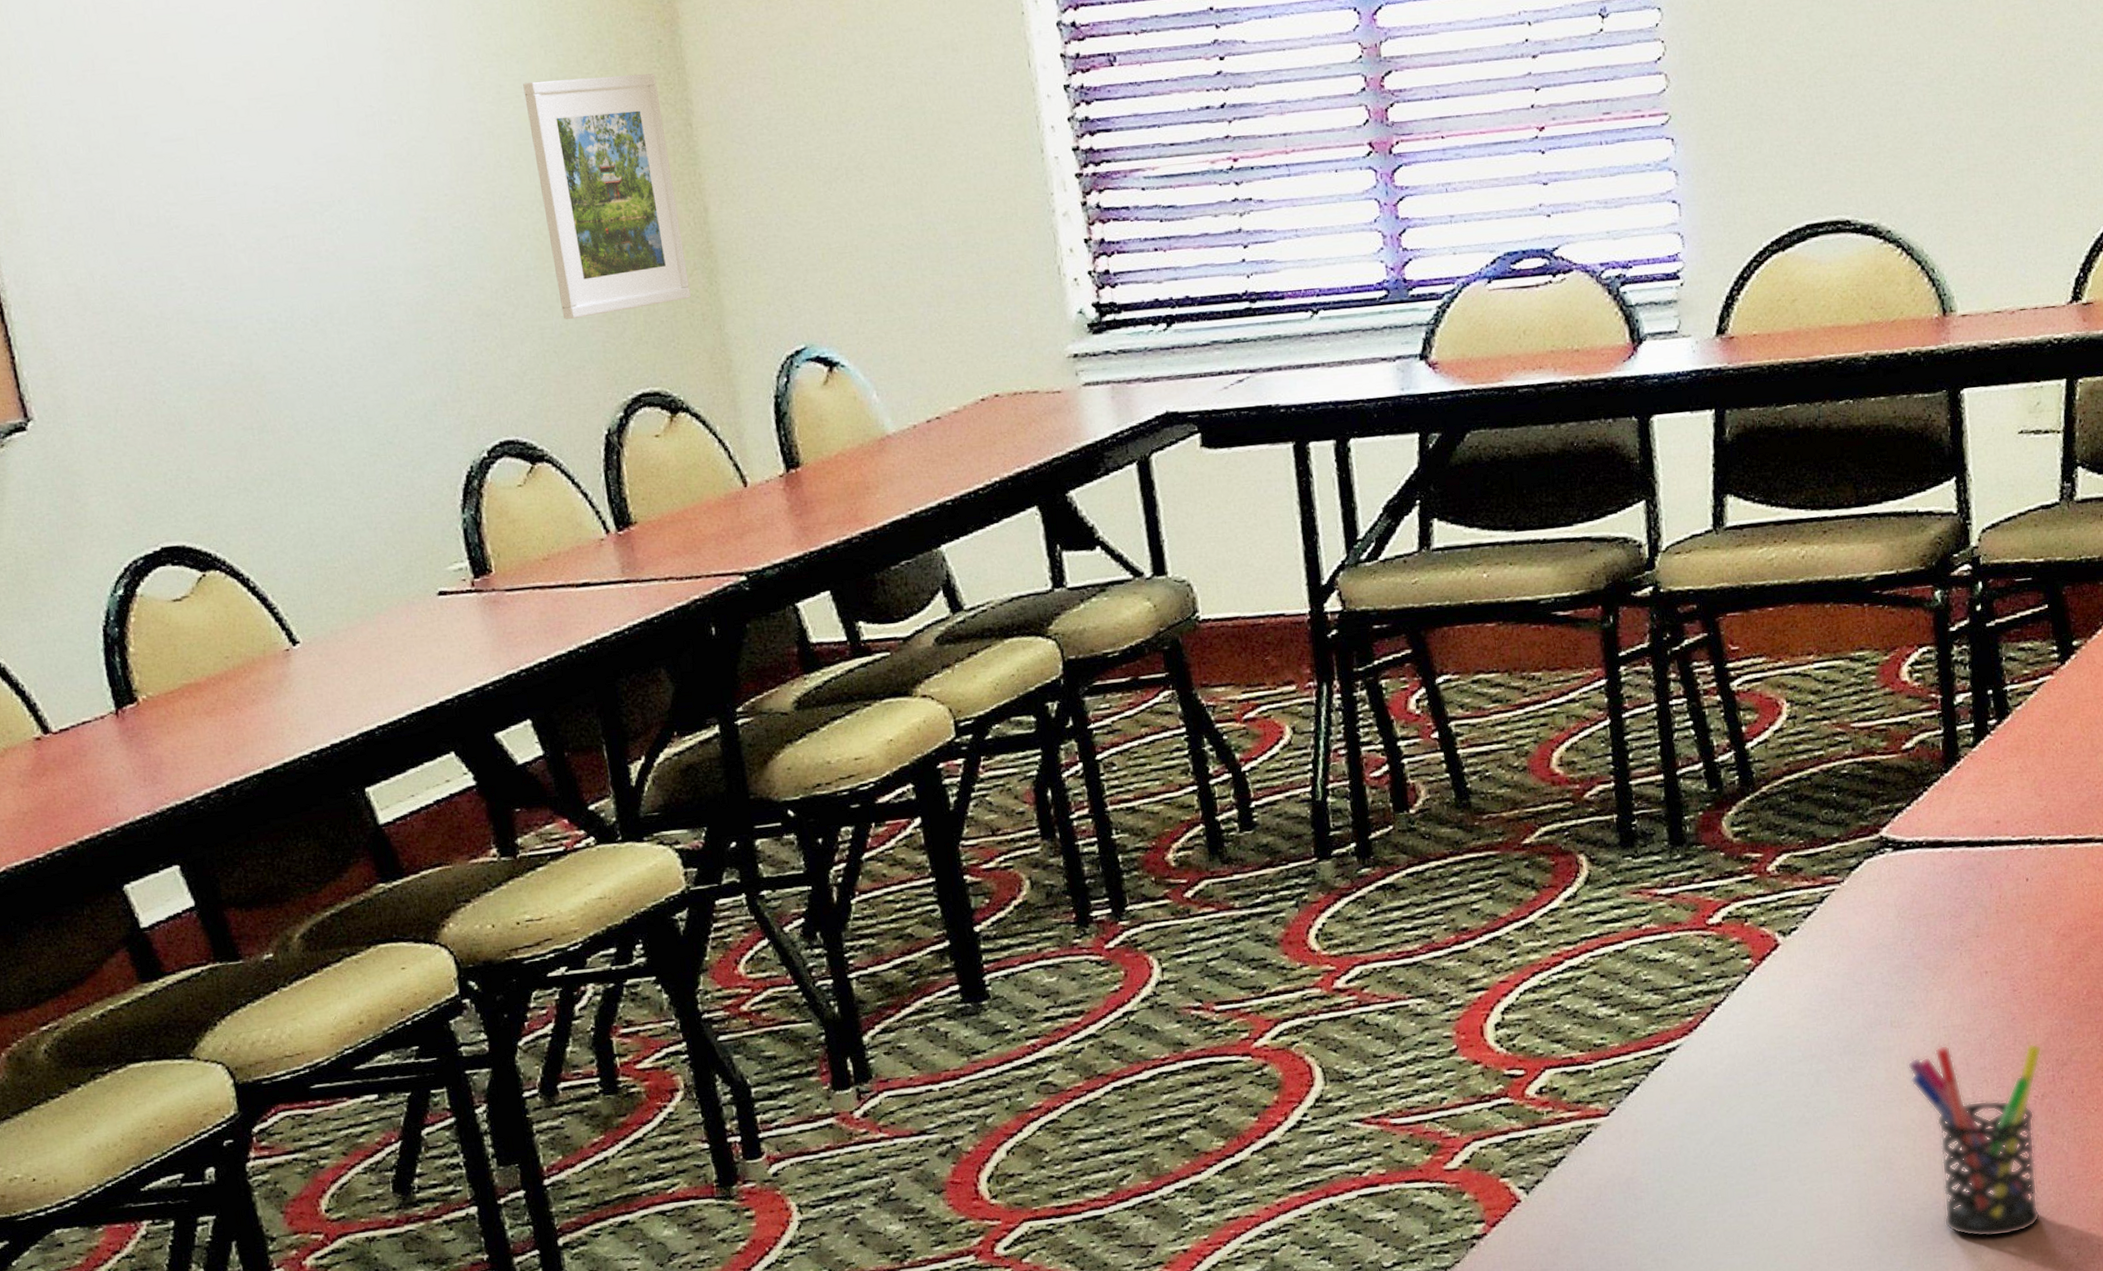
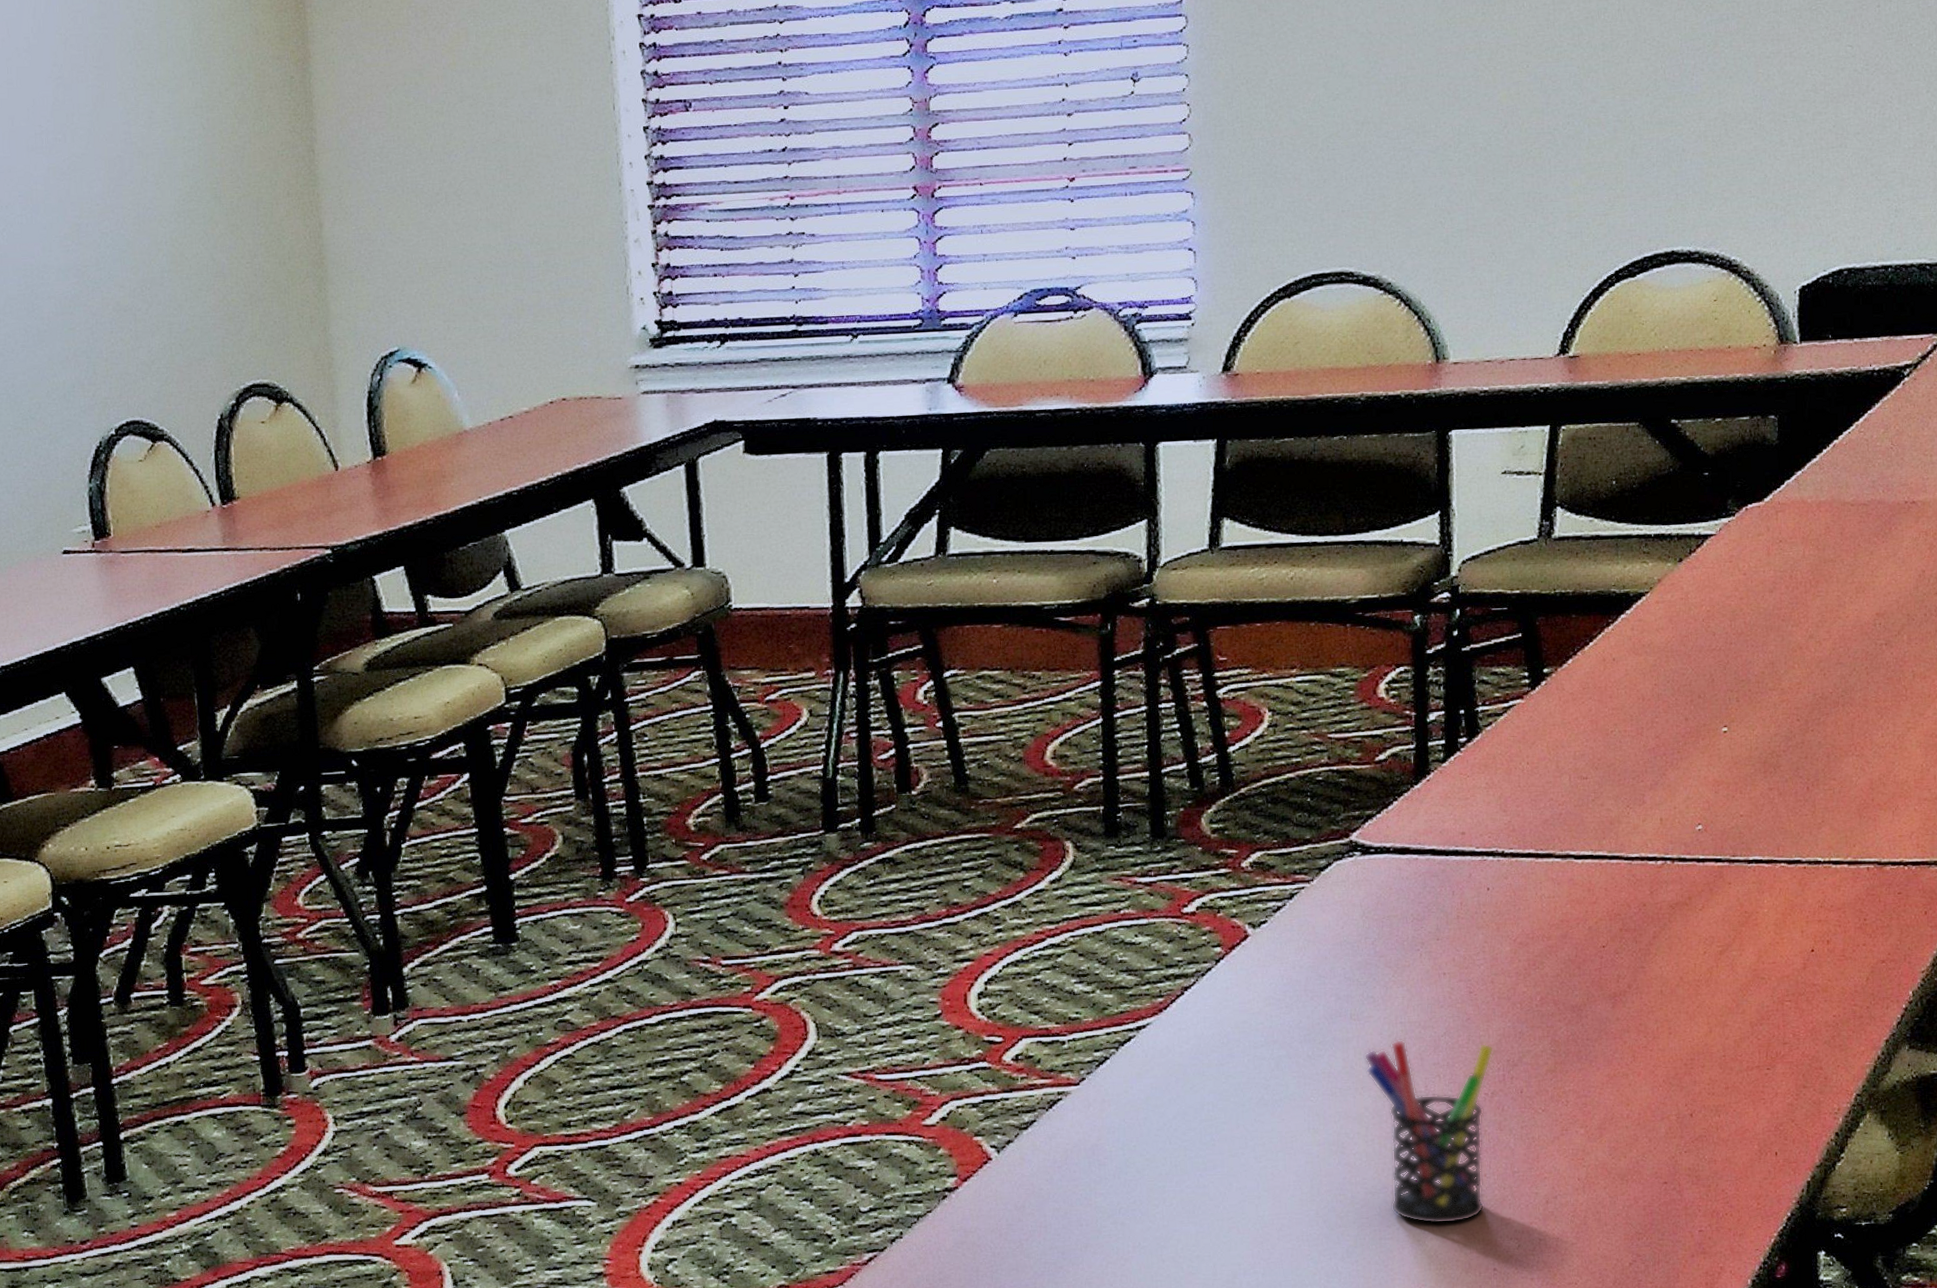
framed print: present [523,73,691,320] -> none [171,105,302,317]

